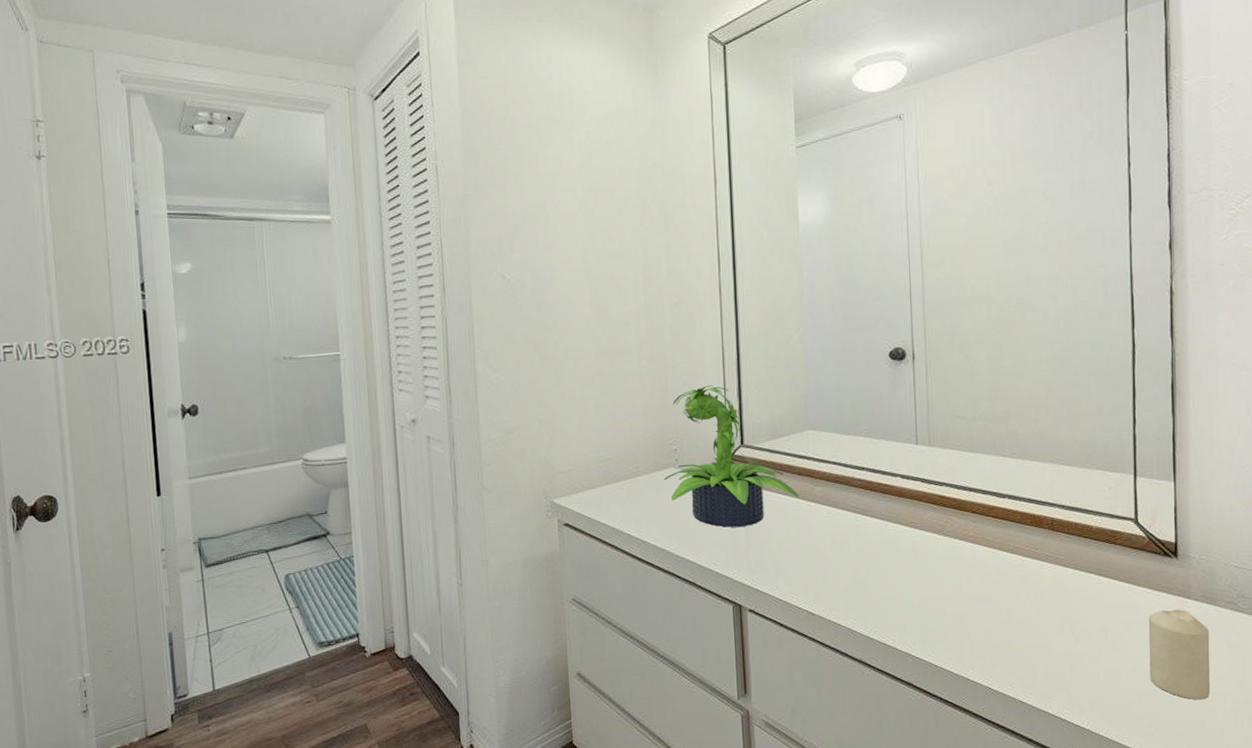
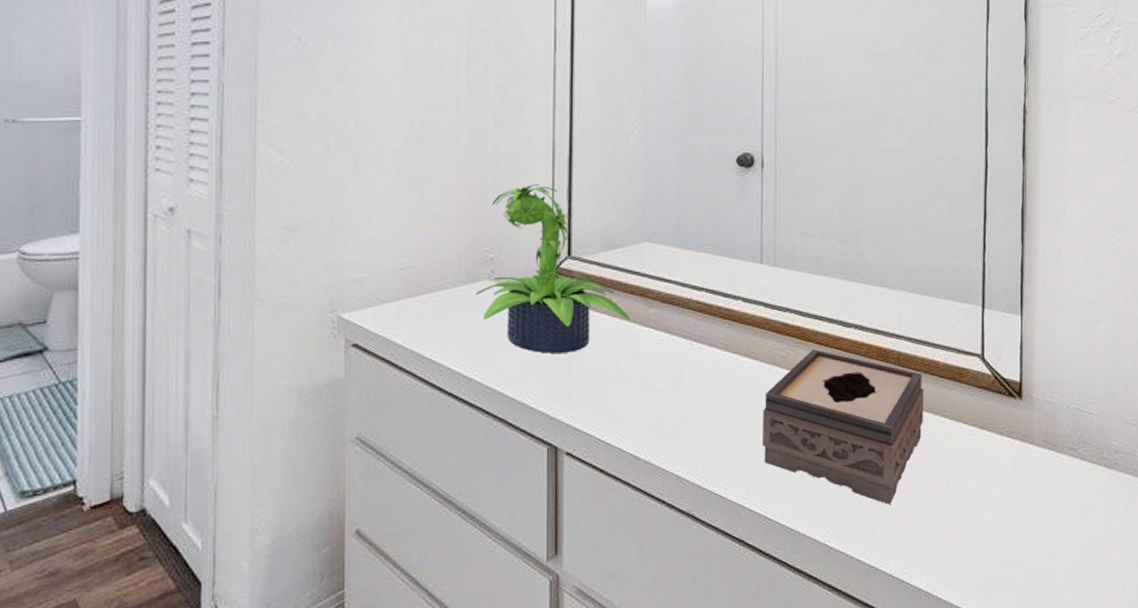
tissue box: none [924,518,1080,653] -> present [763,349,924,504]
candle: present [1148,609,1211,700] -> none [990,455,1050,557]

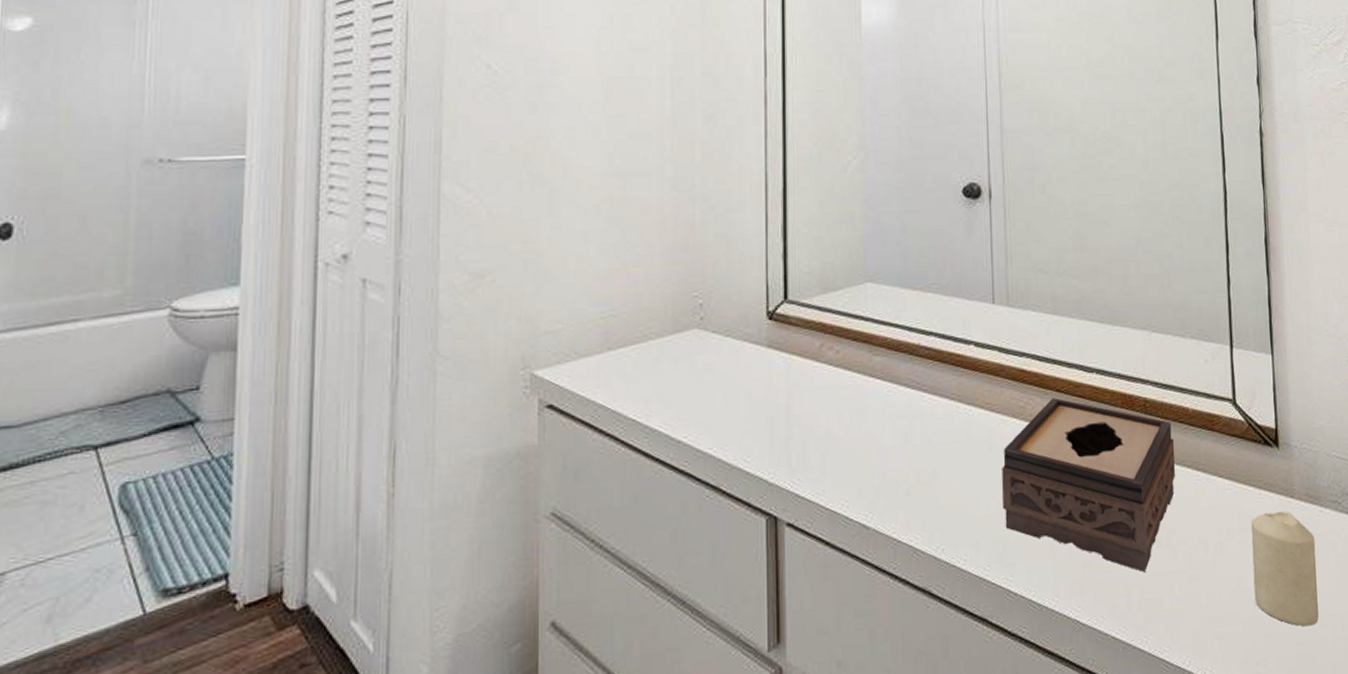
potted plant: present [475,184,631,354] -> none [684,221,854,410]
candle: none [990,455,1050,557] -> present [1250,511,1319,627]

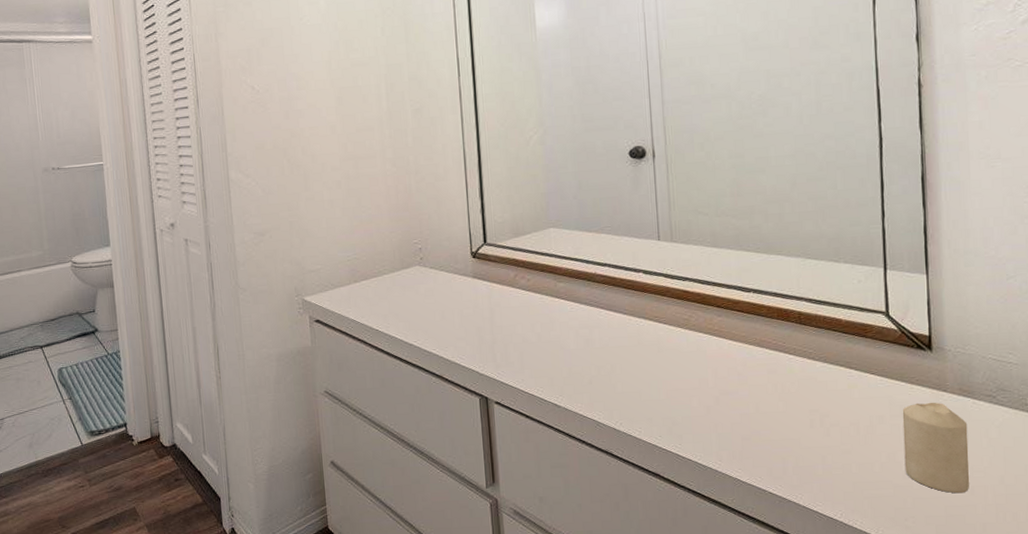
tissue box: present [1002,397,1176,572] -> none [669,312,829,445]

